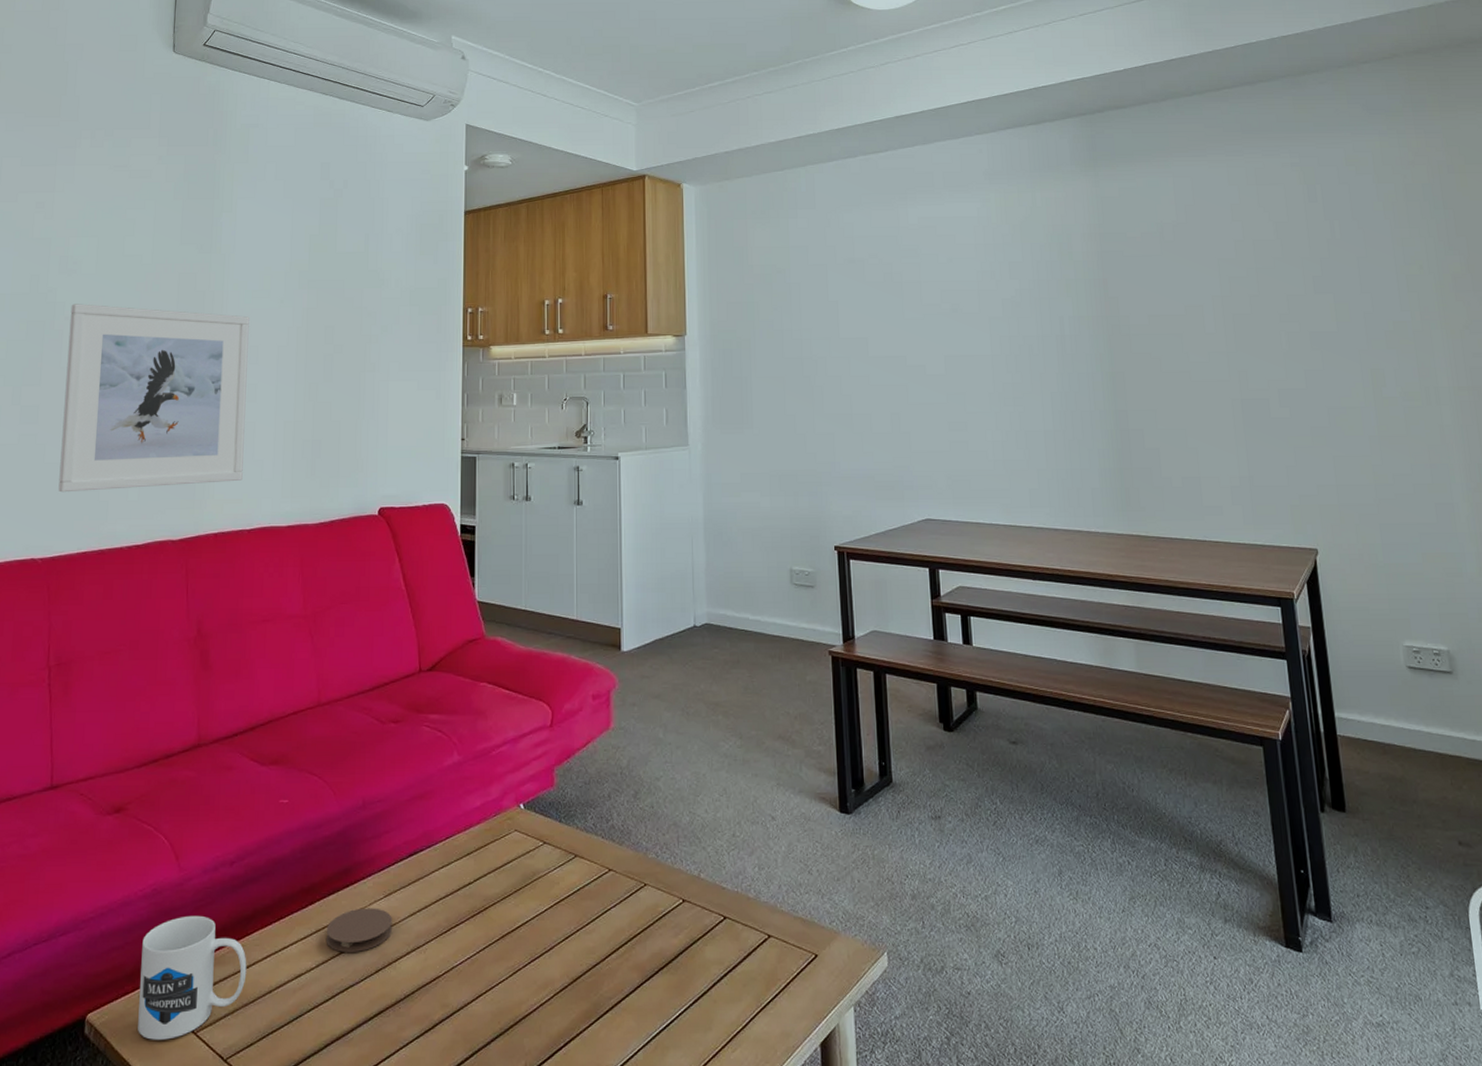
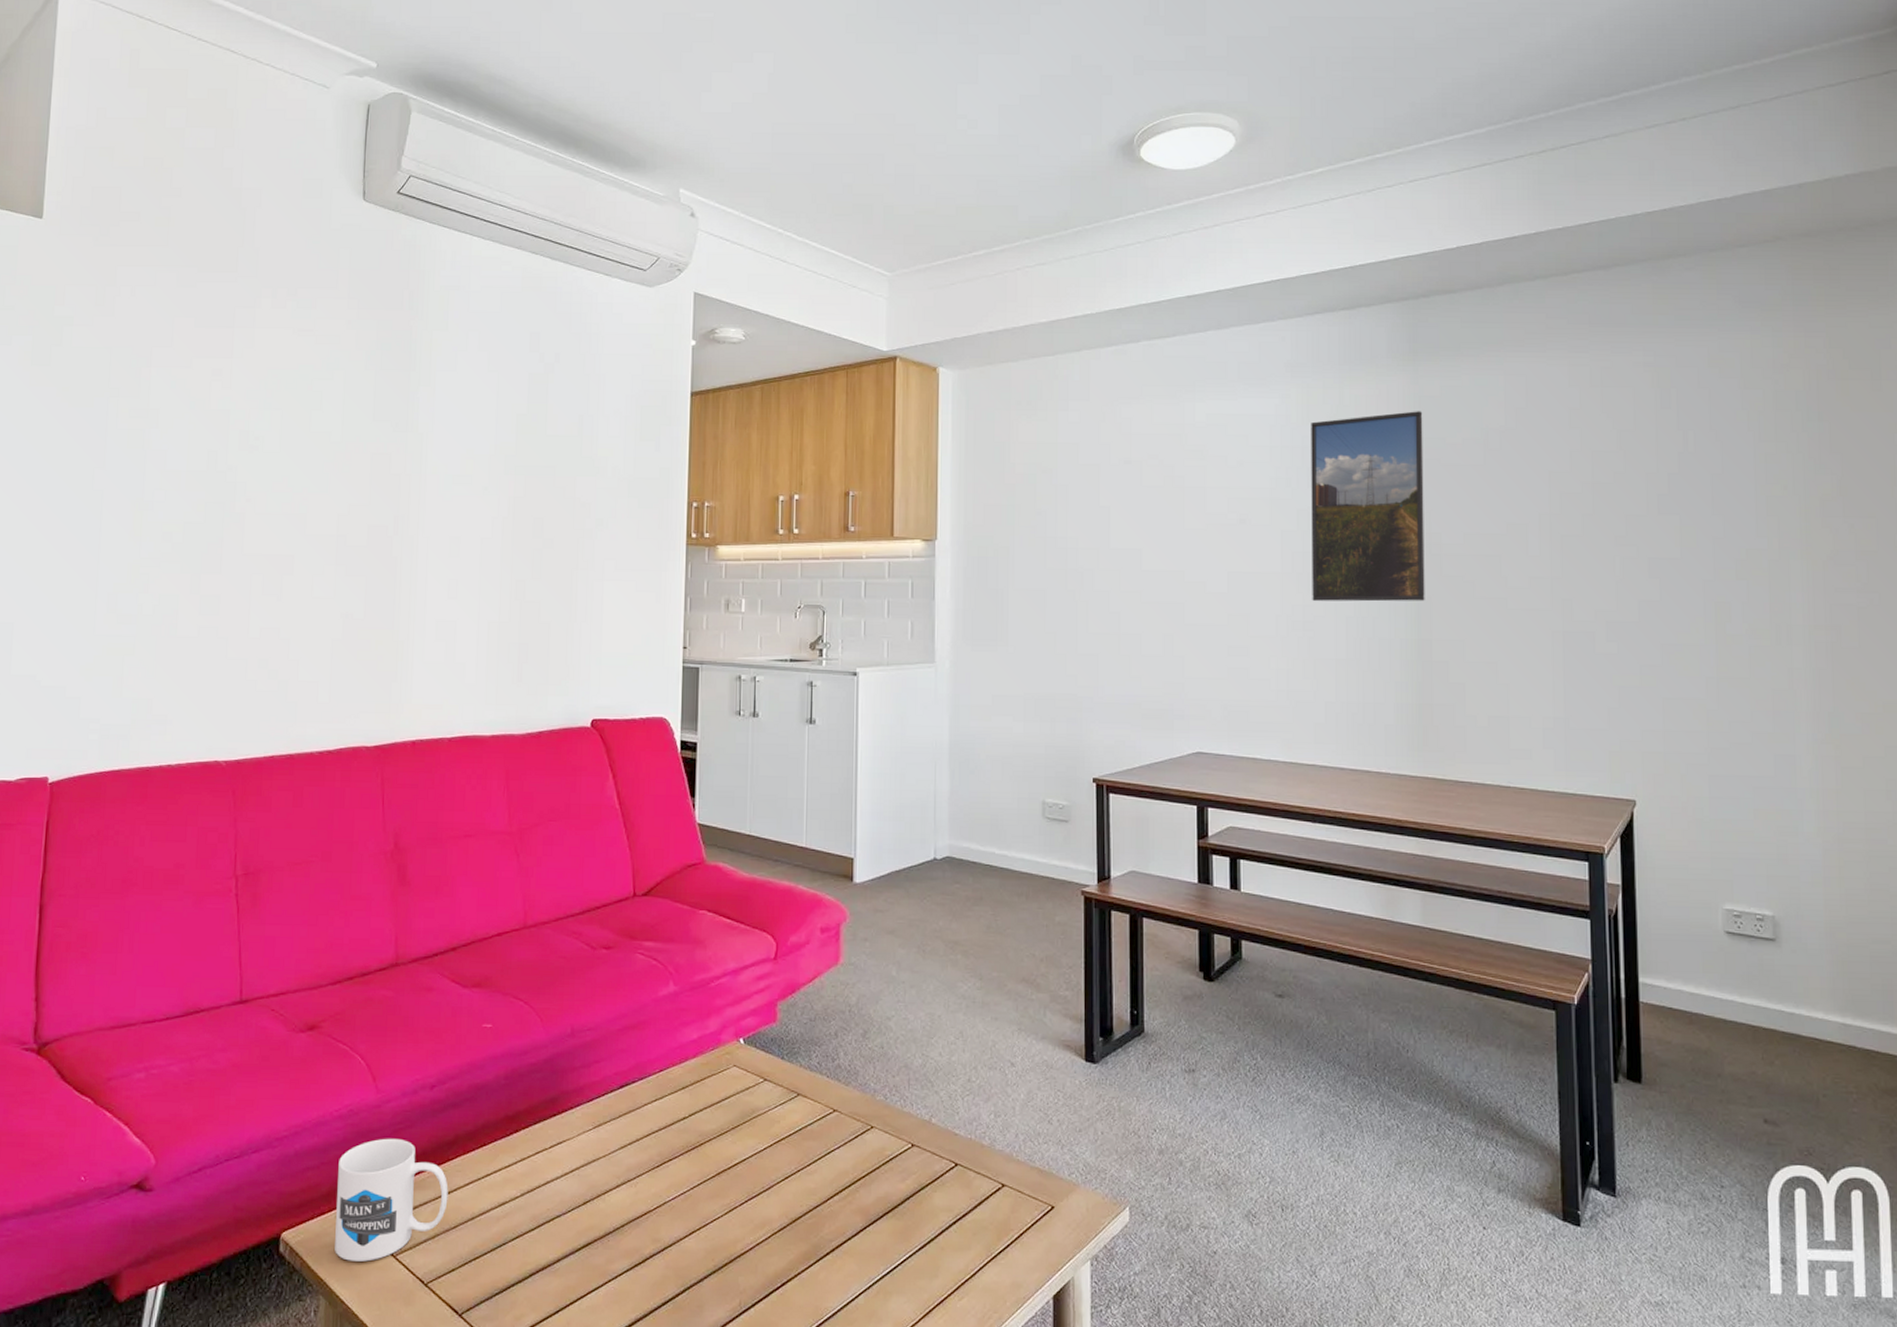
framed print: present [58,304,249,493] -> none [242,484,450,691]
coaster: present [326,908,392,952] -> none [531,1138,602,1183]
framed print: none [1009,210,1119,379] -> present [1311,411,1425,602]

